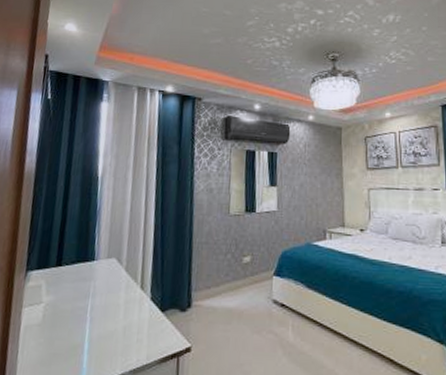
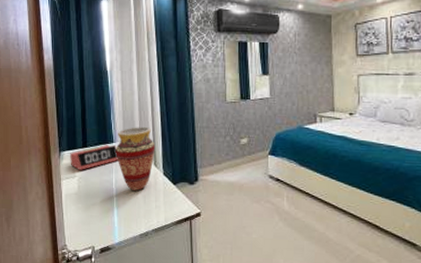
alarm clock: none [37,263,98,295] -> present [70,145,118,170]
vase: none [95,242,145,320] -> present [116,127,156,191]

